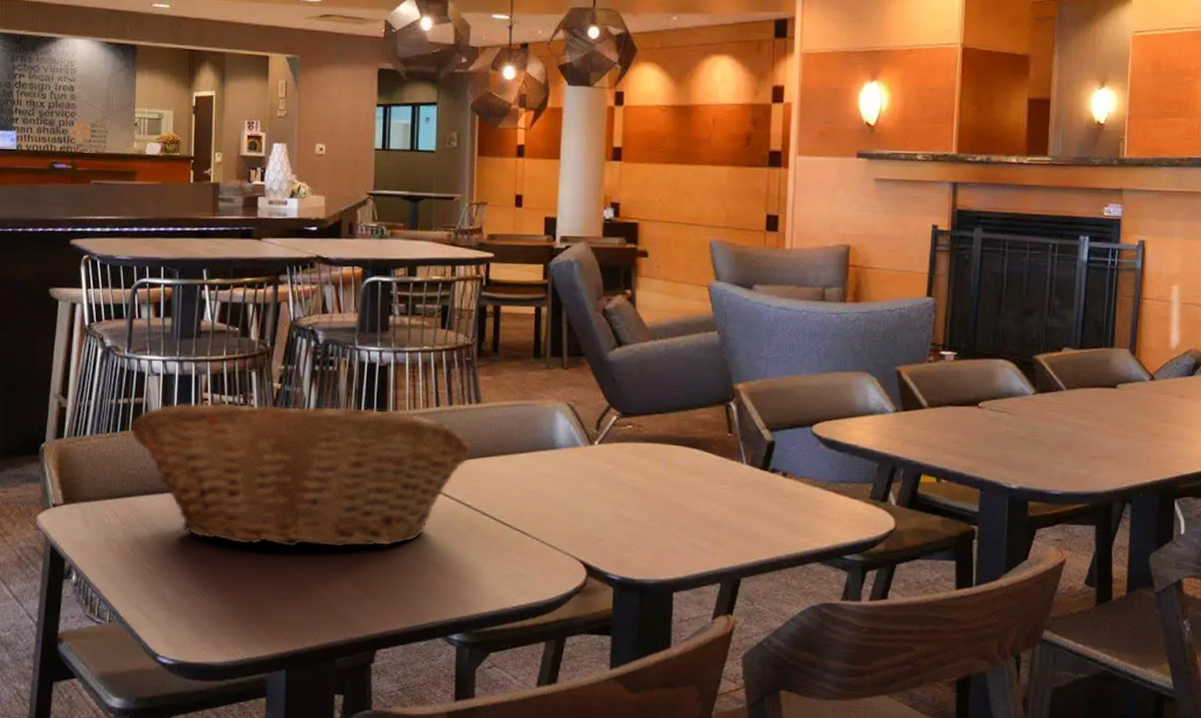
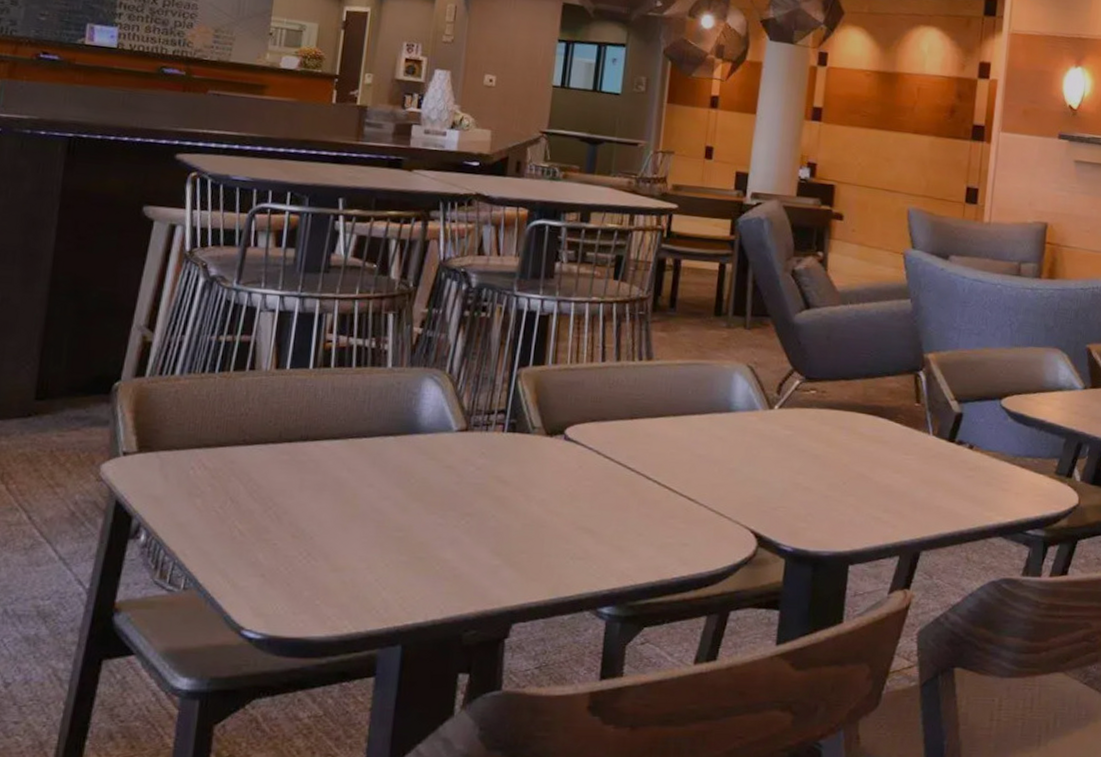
fruit basket: present [130,402,471,548] -> none [232,343,638,510]

